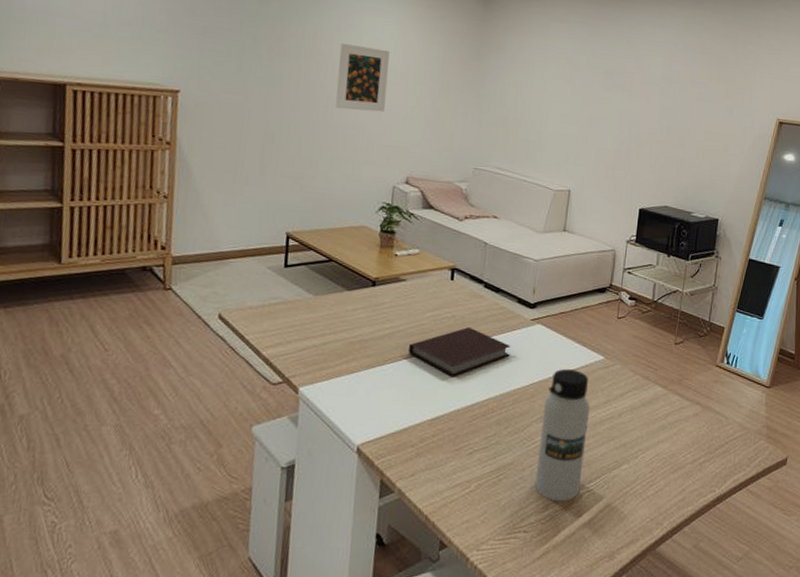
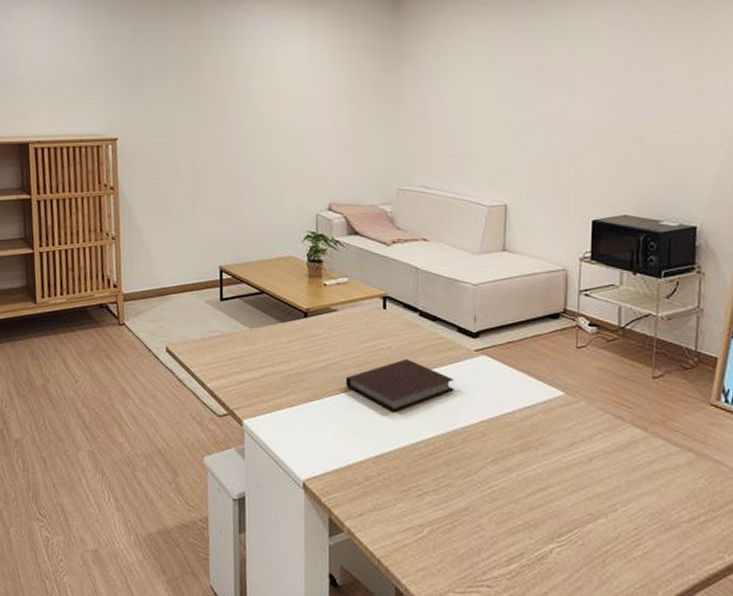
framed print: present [335,43,390,113] -> none [254,75,303,141]
water bottle: present [535,368,590,502] -> none [495,405,552,557]

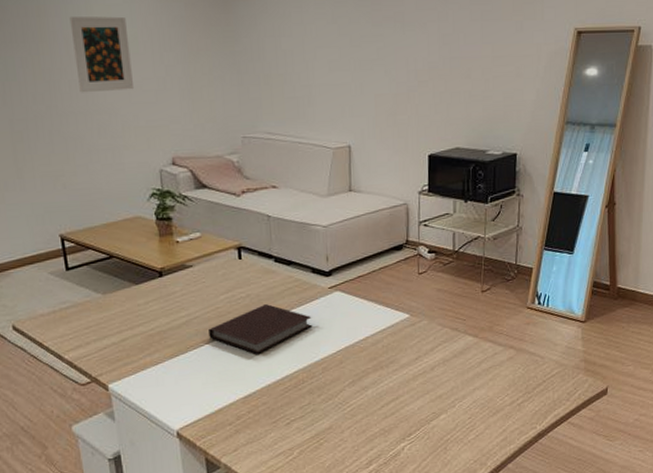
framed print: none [254,75,303,141] -> present [69,16,133,93]

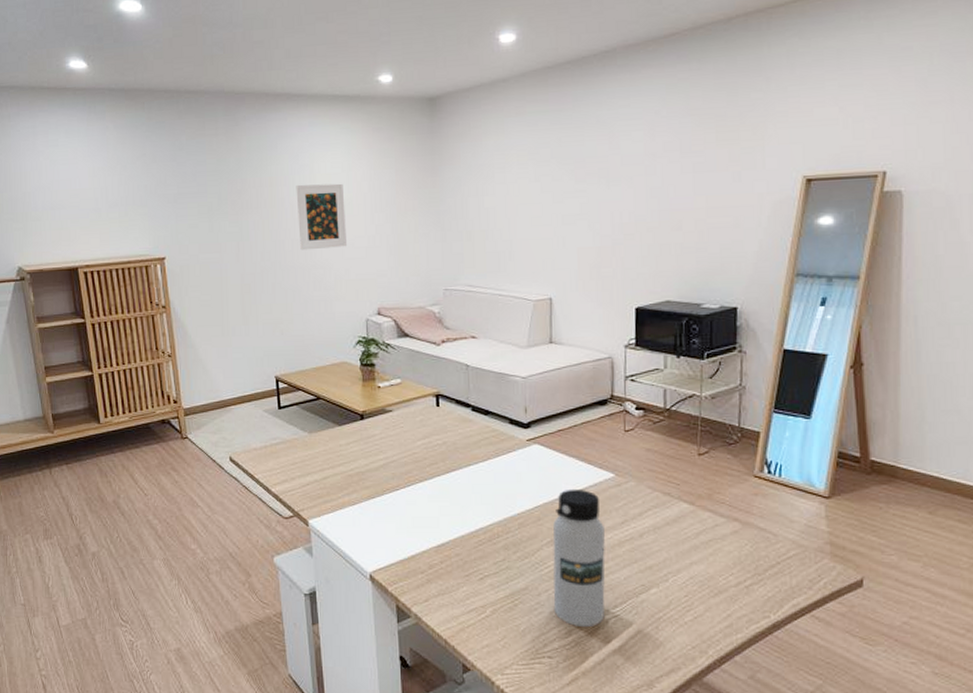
notebook: present [209,304,312,355] -> none [405,453,509,504]
water bottle: none [354,330,401,457] -> present [553,488,605,628]

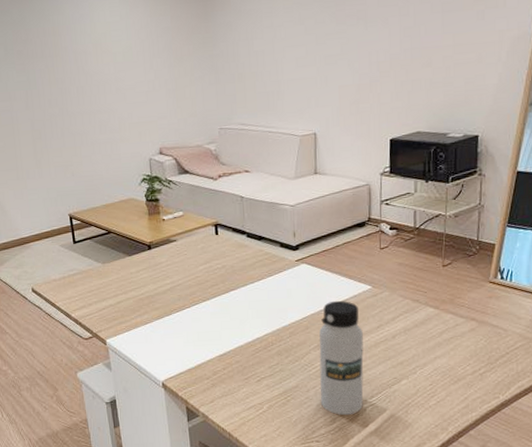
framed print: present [296,183,346,251] -> none [77,31,128,97]

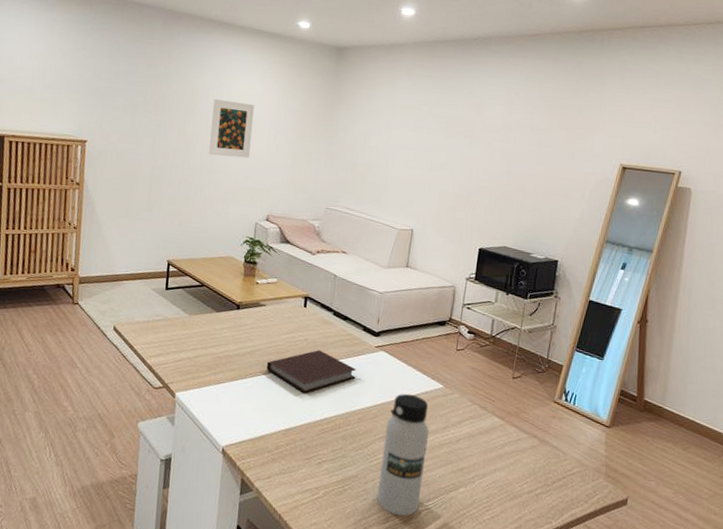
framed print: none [77,31,128,97] -> present [208,99,255,159]
notebook: none [190,274,281,319] -> present [267,350,357,394]

